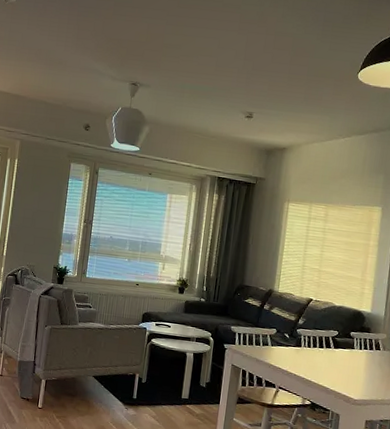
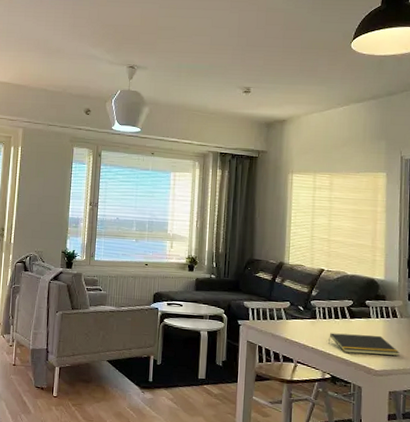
notepad: none [311,361,379,387] -> present [328,333,400,357]

